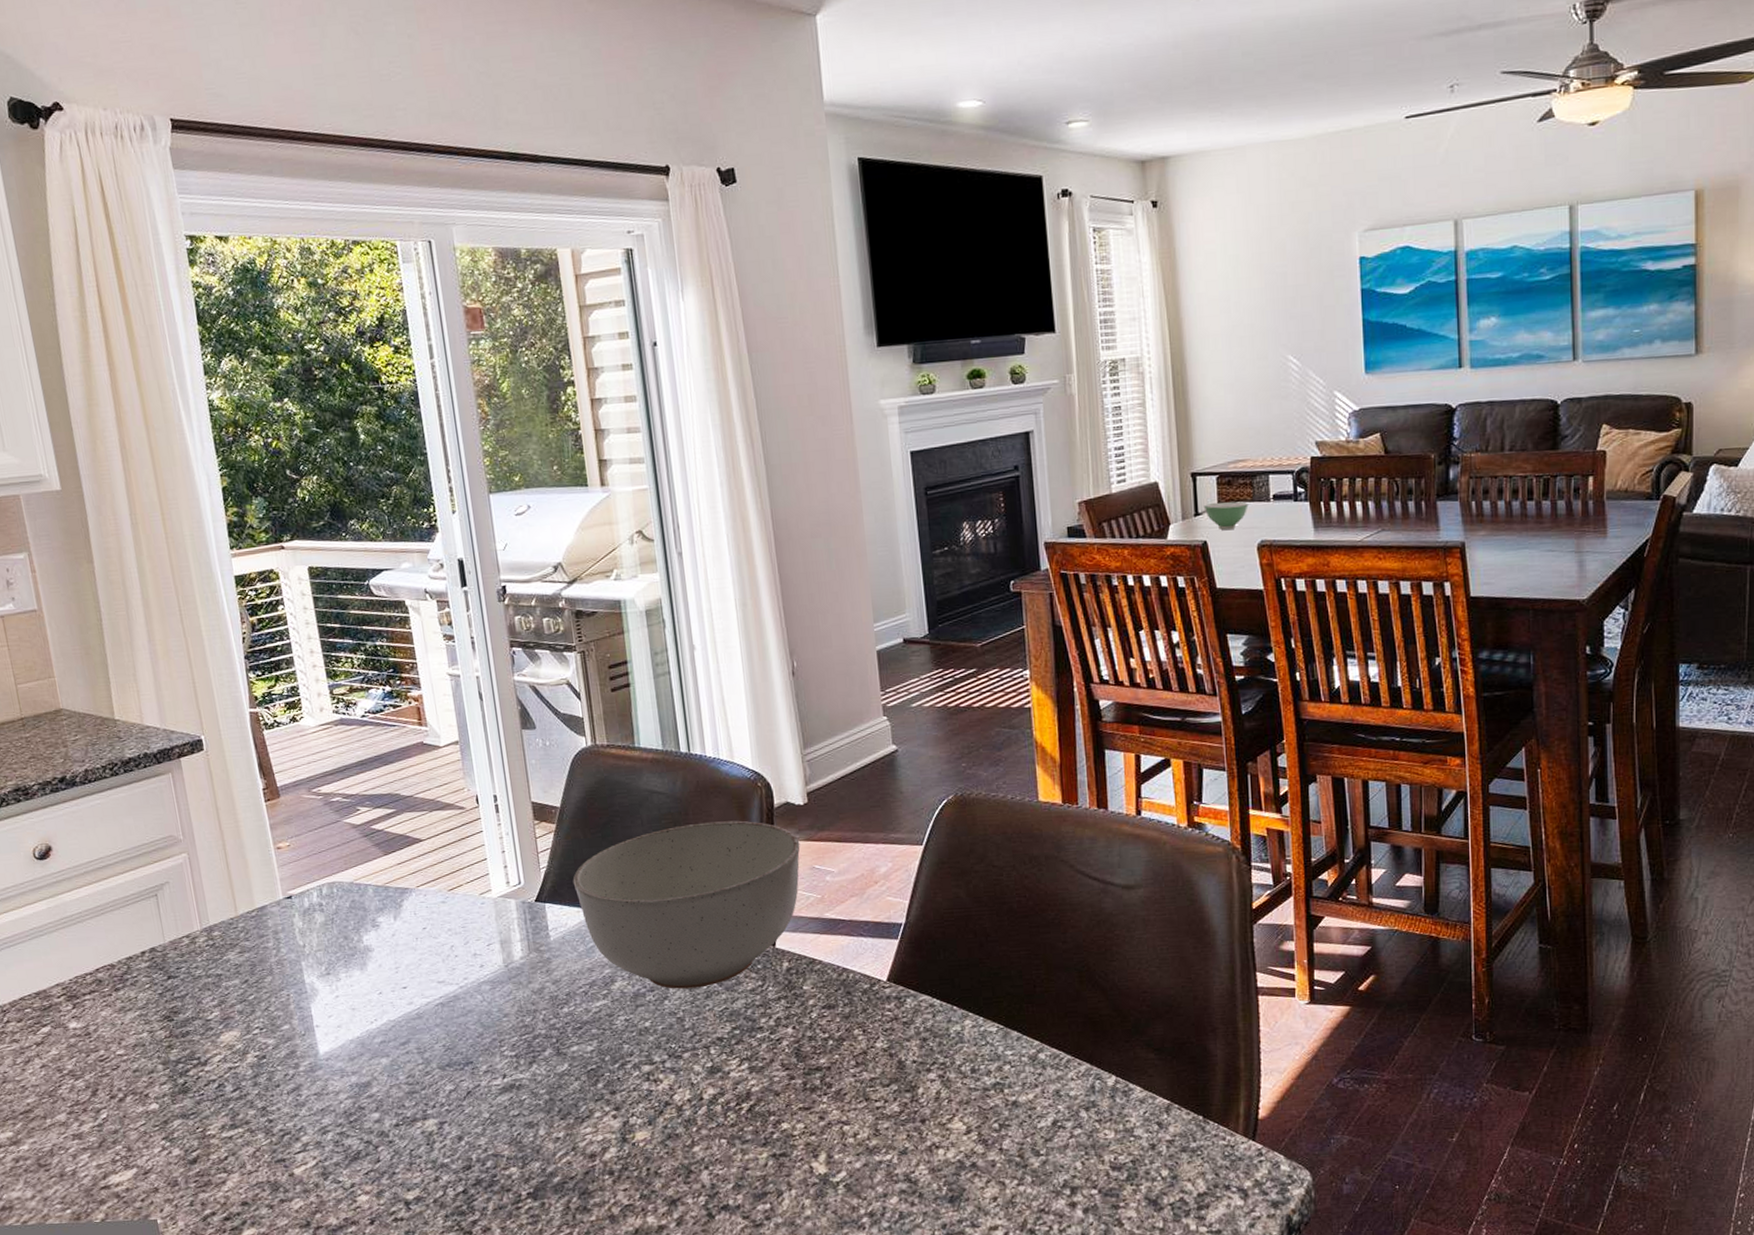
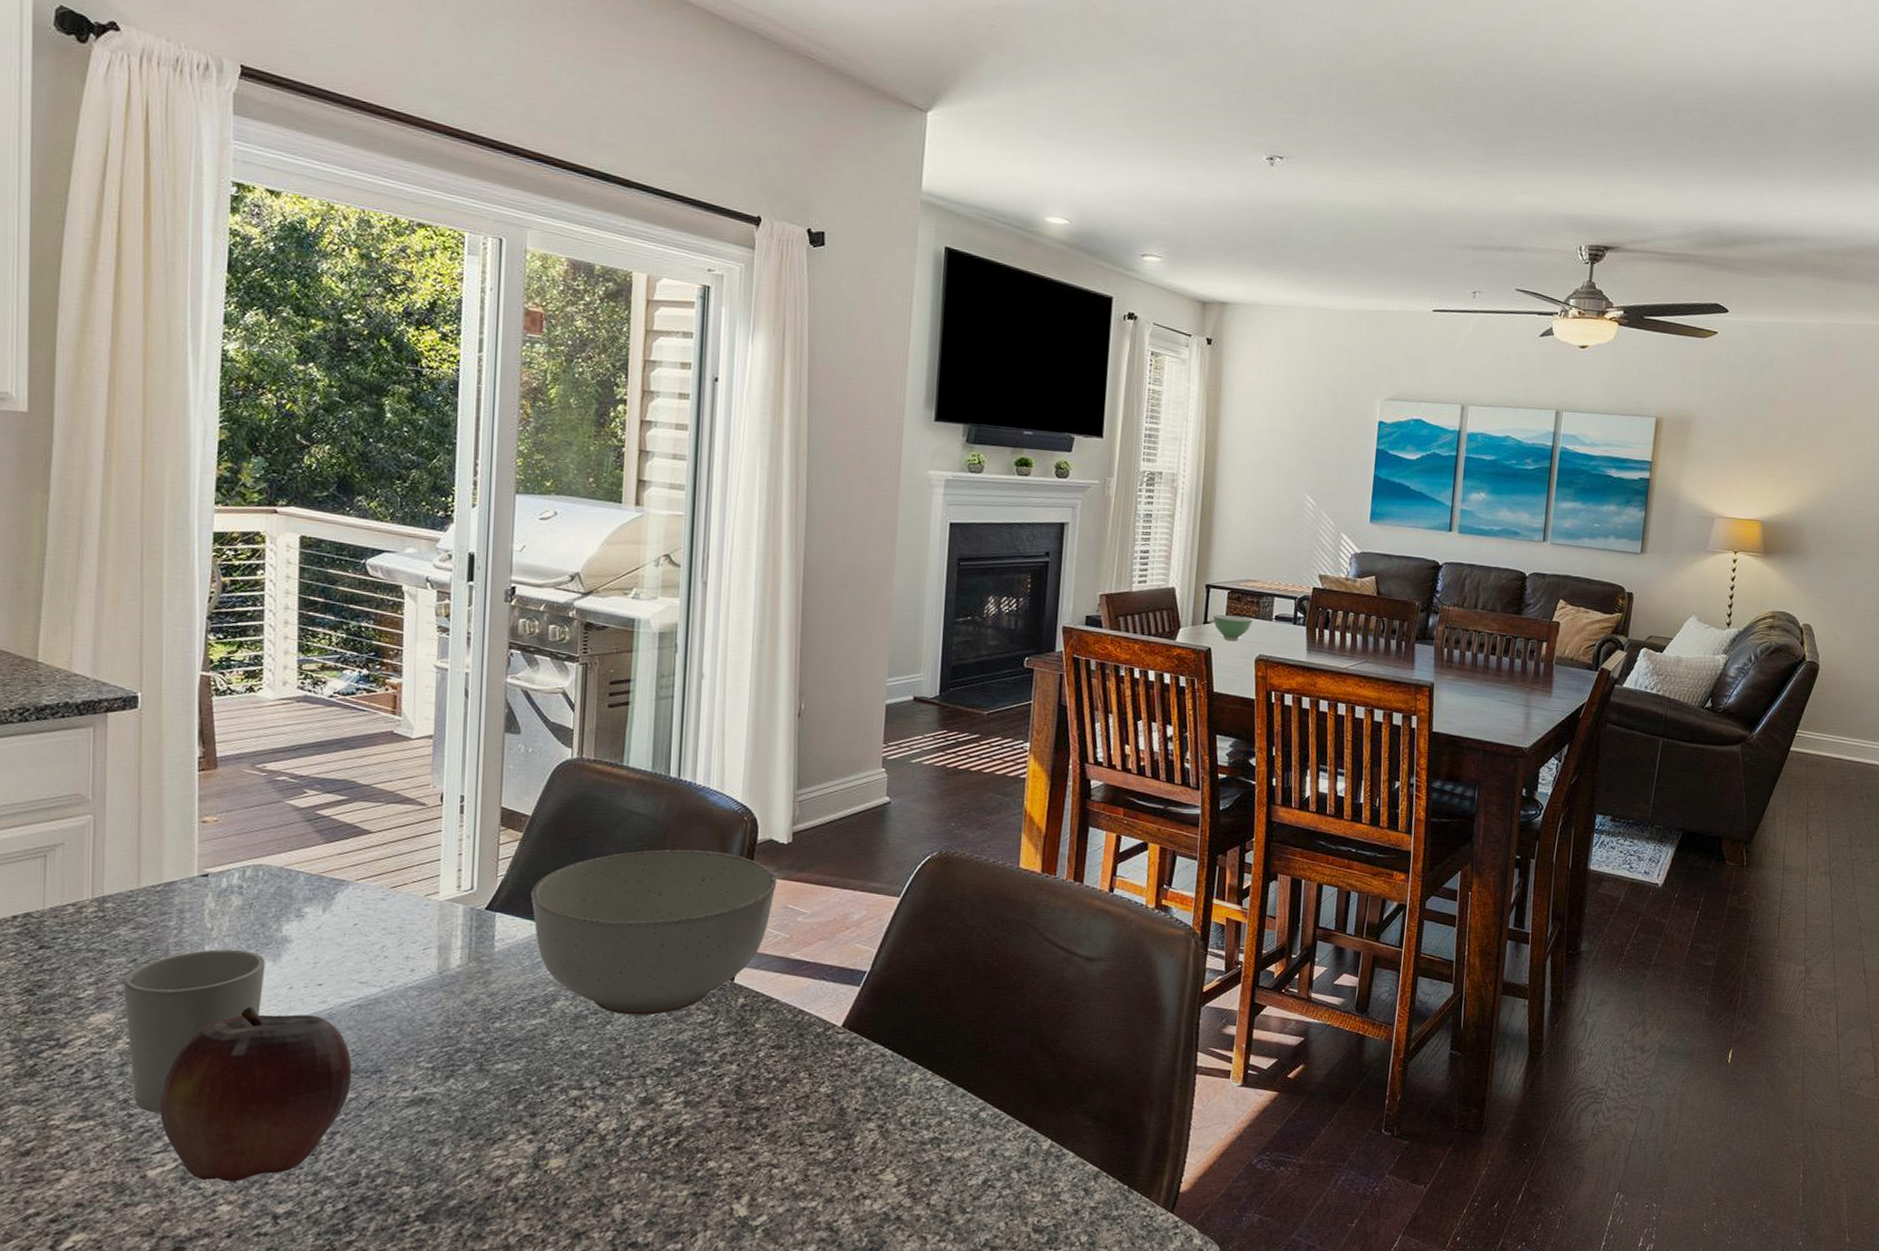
mug: none [241,962,359,1117] -> present [123,949,265,1113]
fruit: none [290,1013,449,1174] -> present [159,1006,352,1182]

